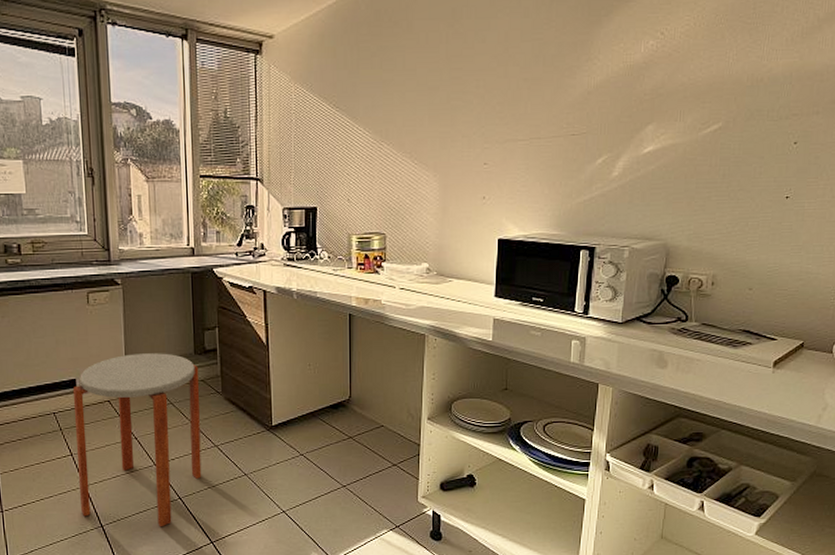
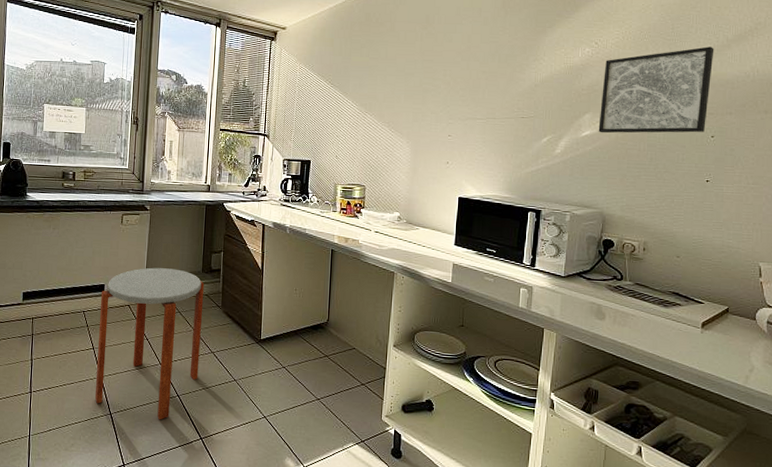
wall art: none [663,29,803,148] -> present [598,46,714,134]

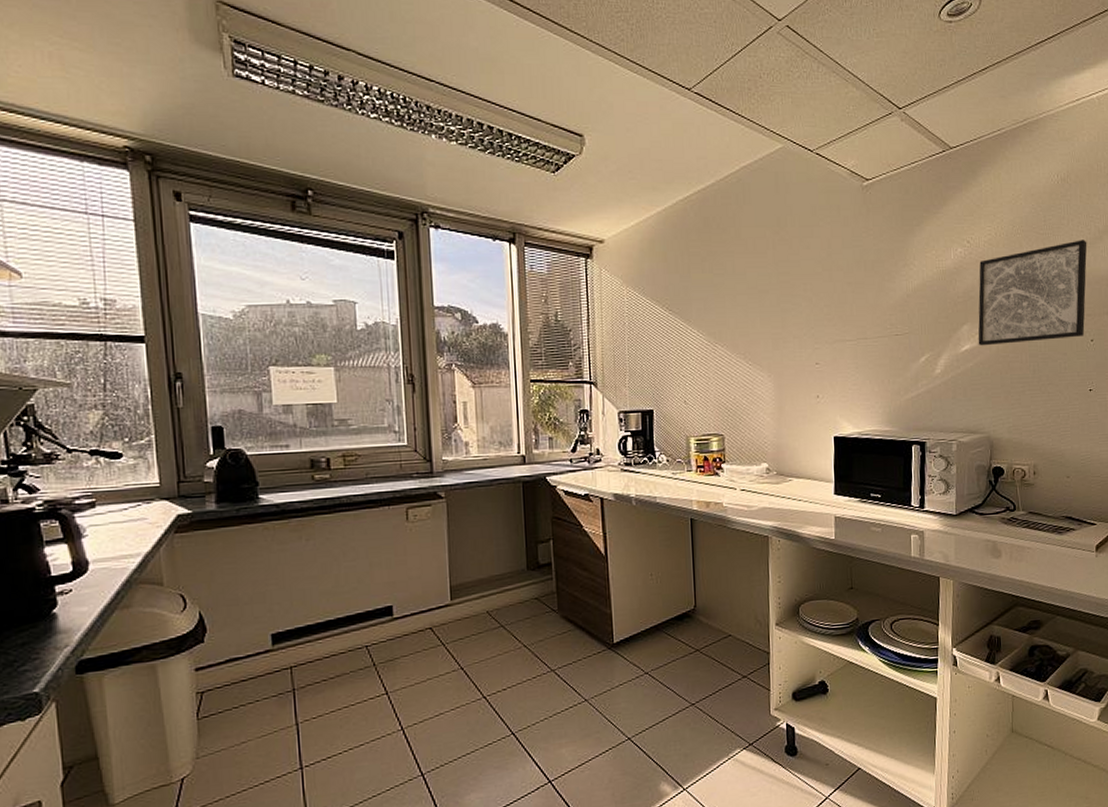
side table: present [95,267,205,420] -> none [388,570,537,770]

